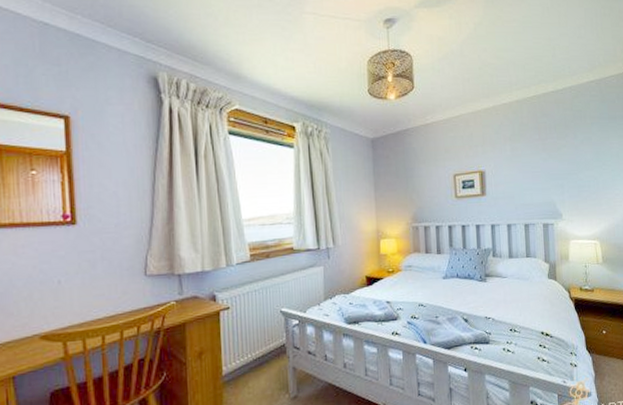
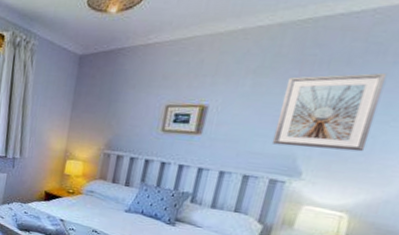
picture frame: none [533,131,594,195] -> present [272,72,388,152]

